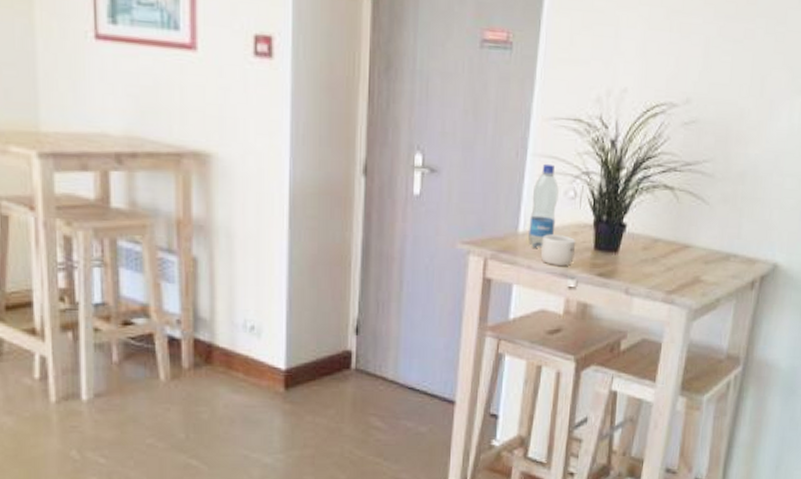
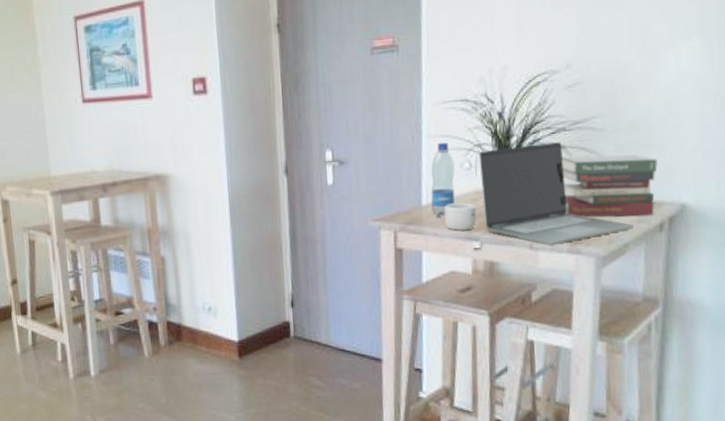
laptop: none [583,180,728,292] -> present [478,142,634,246]
books: none [665,199,758,272] -> present [561,154,658,217]

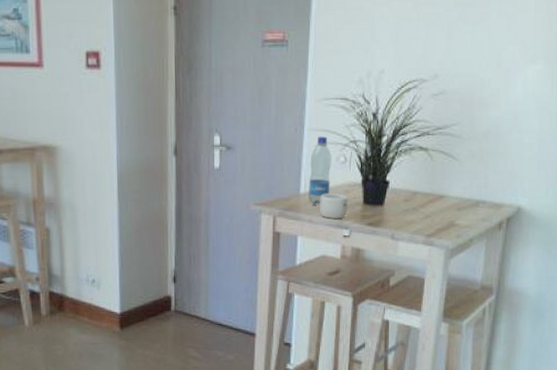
laptop: present [478,142,634,246] -> none [353,145,478,237]
books: present [561,154,658,217] -> none [423,158,502,215]

